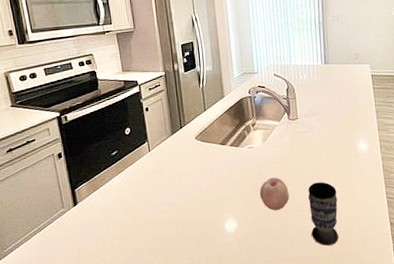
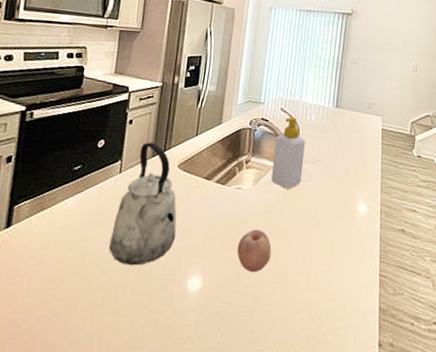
kettle: none [155,122,207,220] -> present [109,142,177,266]
soap bottle: none [275,80,304,142] -> present [271,117,306,189]
cup: present [308,182,339,246] -> none [288,243,326,328]

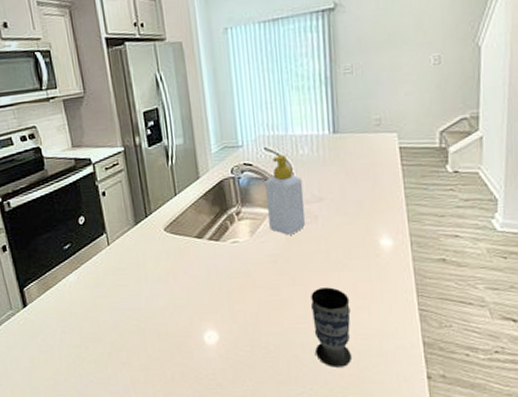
kettle: present [109,142,177,266] -> none [116,210,181,328]
fruit: present [236,229,272,273] -> none [246,280,286,322]
cup: none [288,243,326,328] -> present [310,287,353,367]

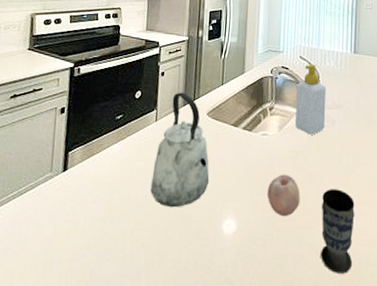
kettle: none [116,210,181,328] -> present [150,92,210,208]
fruit: none [246,280,286,322] -> present [267,174,300,217]

